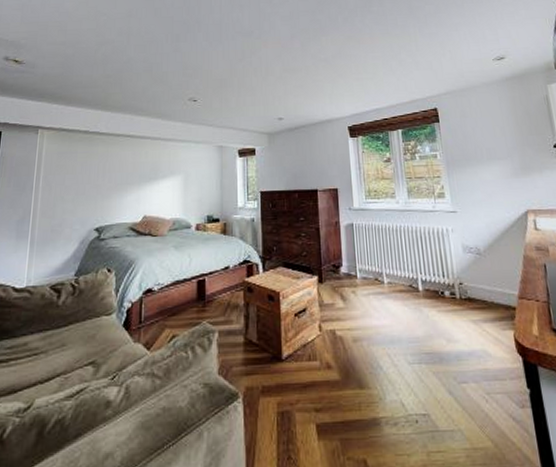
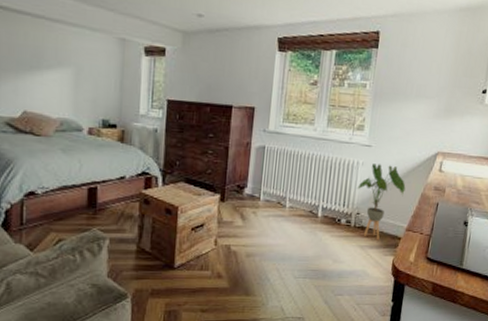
house plant: none [453,228,505,313] -> present [357,164,406,240]

